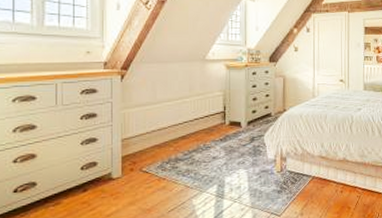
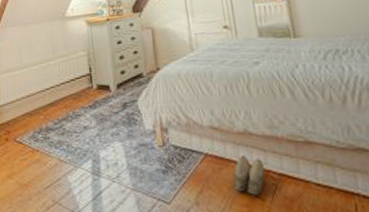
slippers: none [331,176,354,205] -> present [234,155,266,195]

